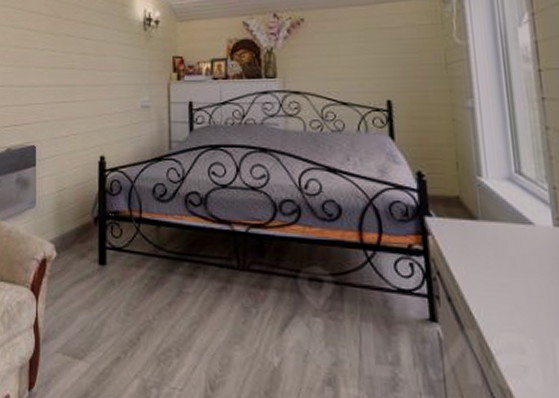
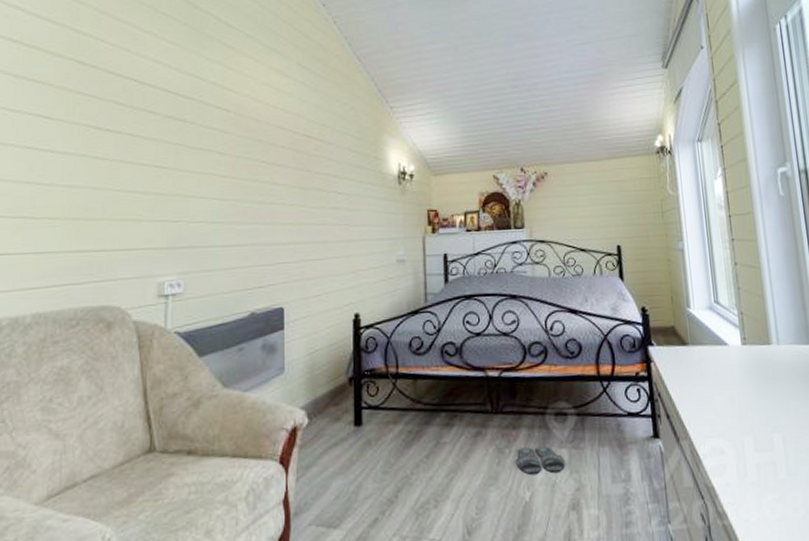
slippers: none [262,309,320,343] -> present [514,446,565,475]

